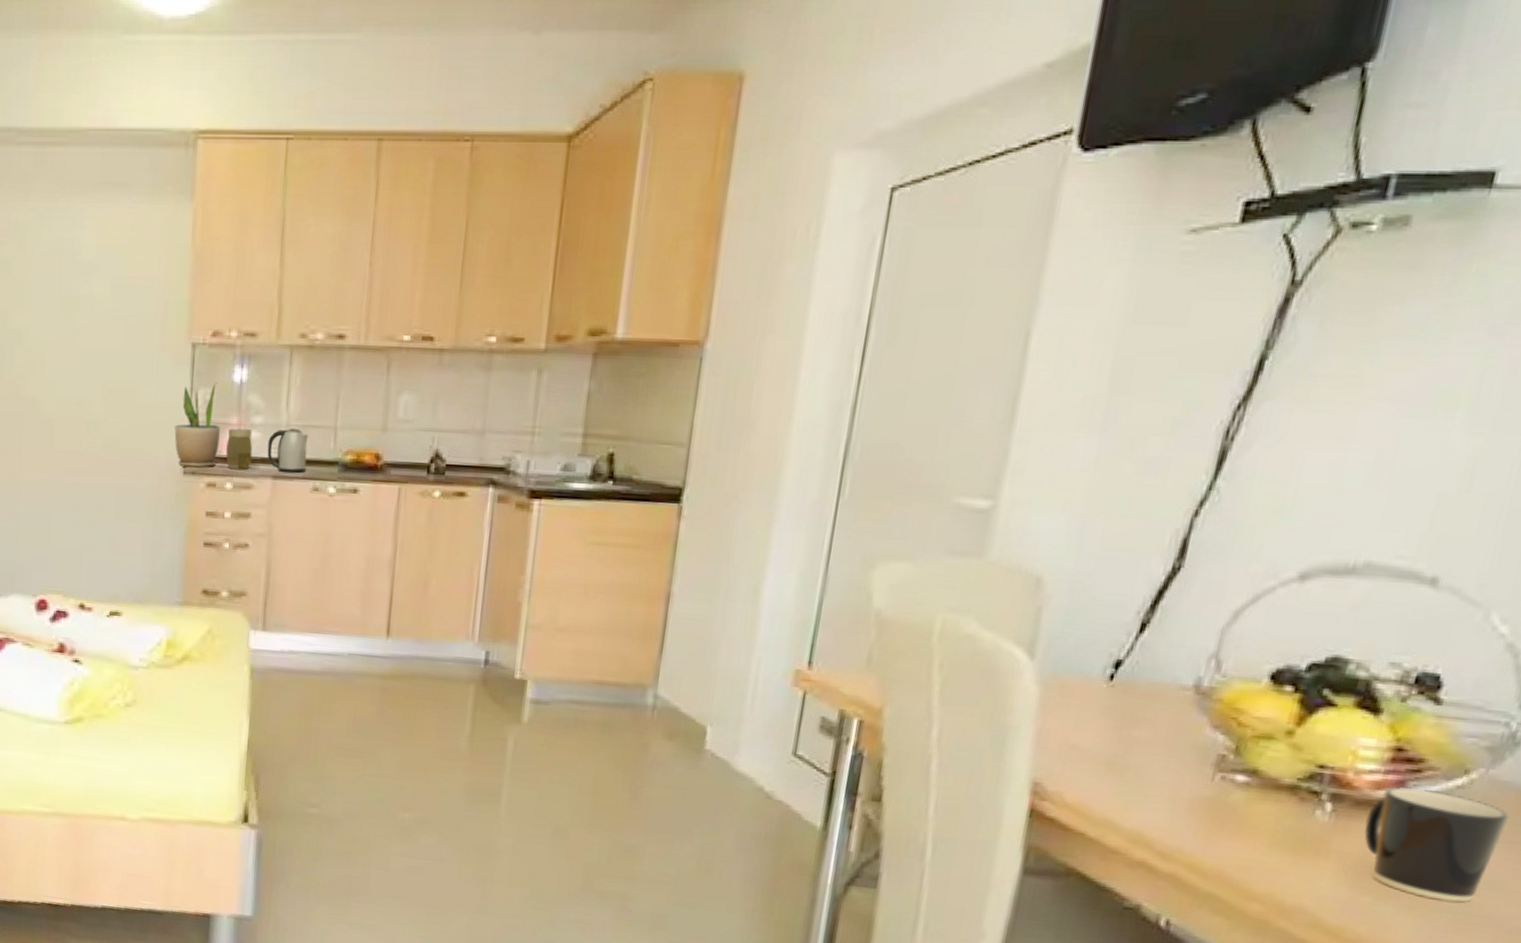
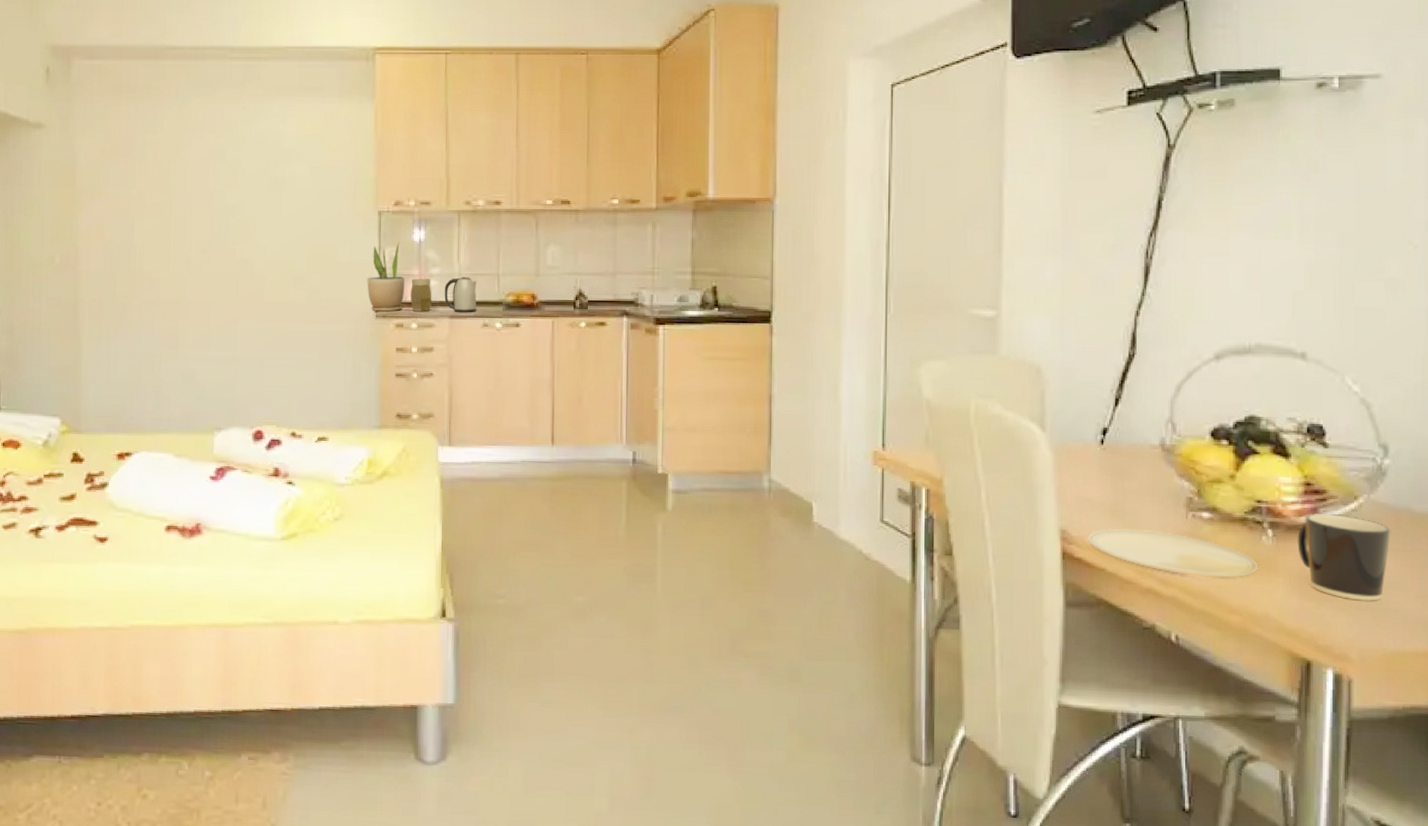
plate: none [1067,785,1302,858] -> present [1088,528,1259,578]

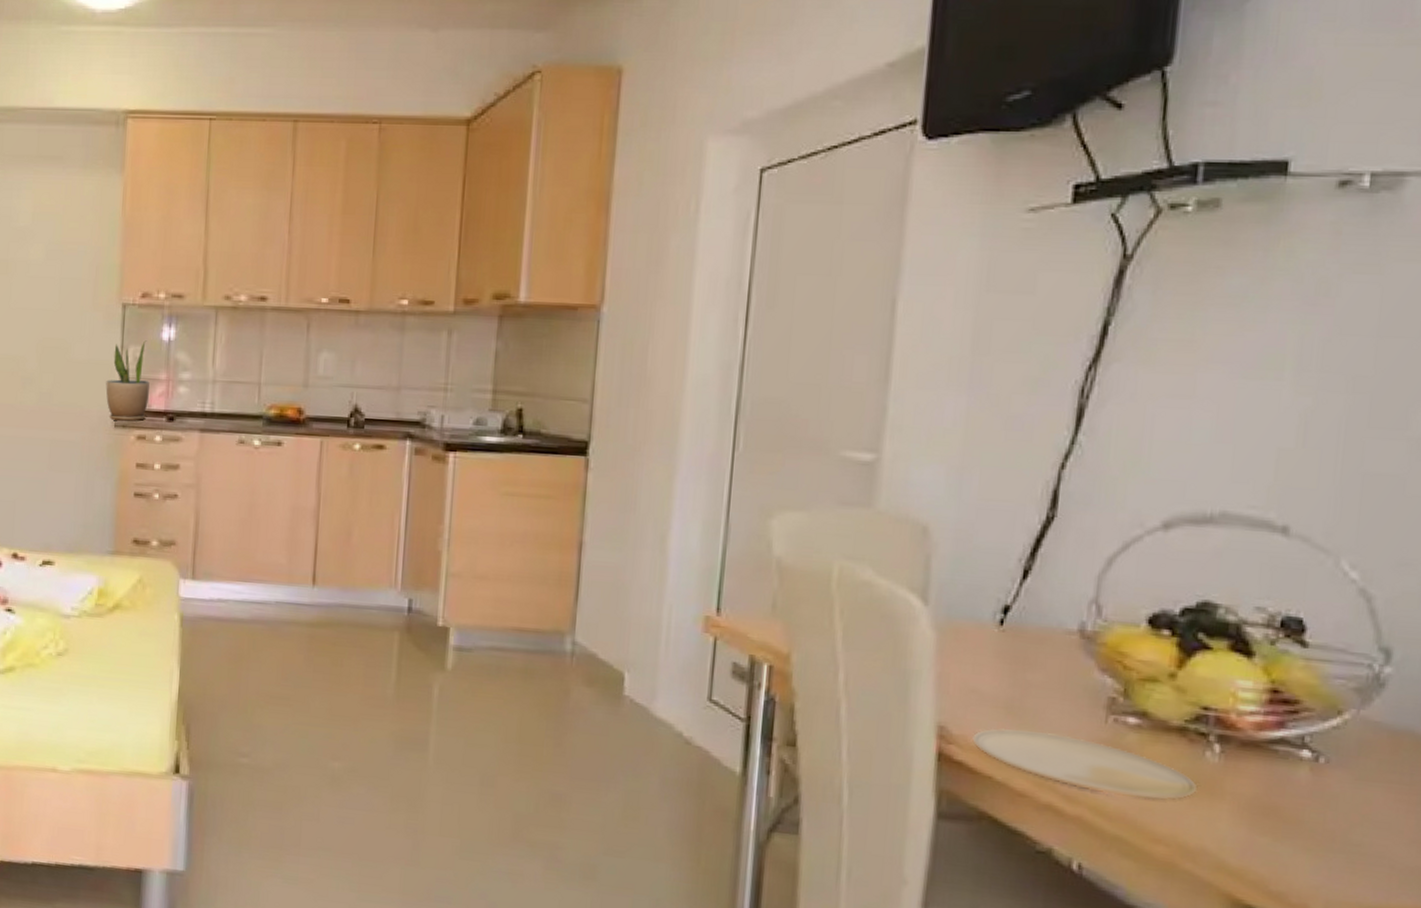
jar: present [410,279,432,313] -> none [155,384,181,424]
kettle: present [444,276,477,313] -> none [194,384,234,427]
mug: present [1297,514,1391,602] -> none [1252,728,1385,843]

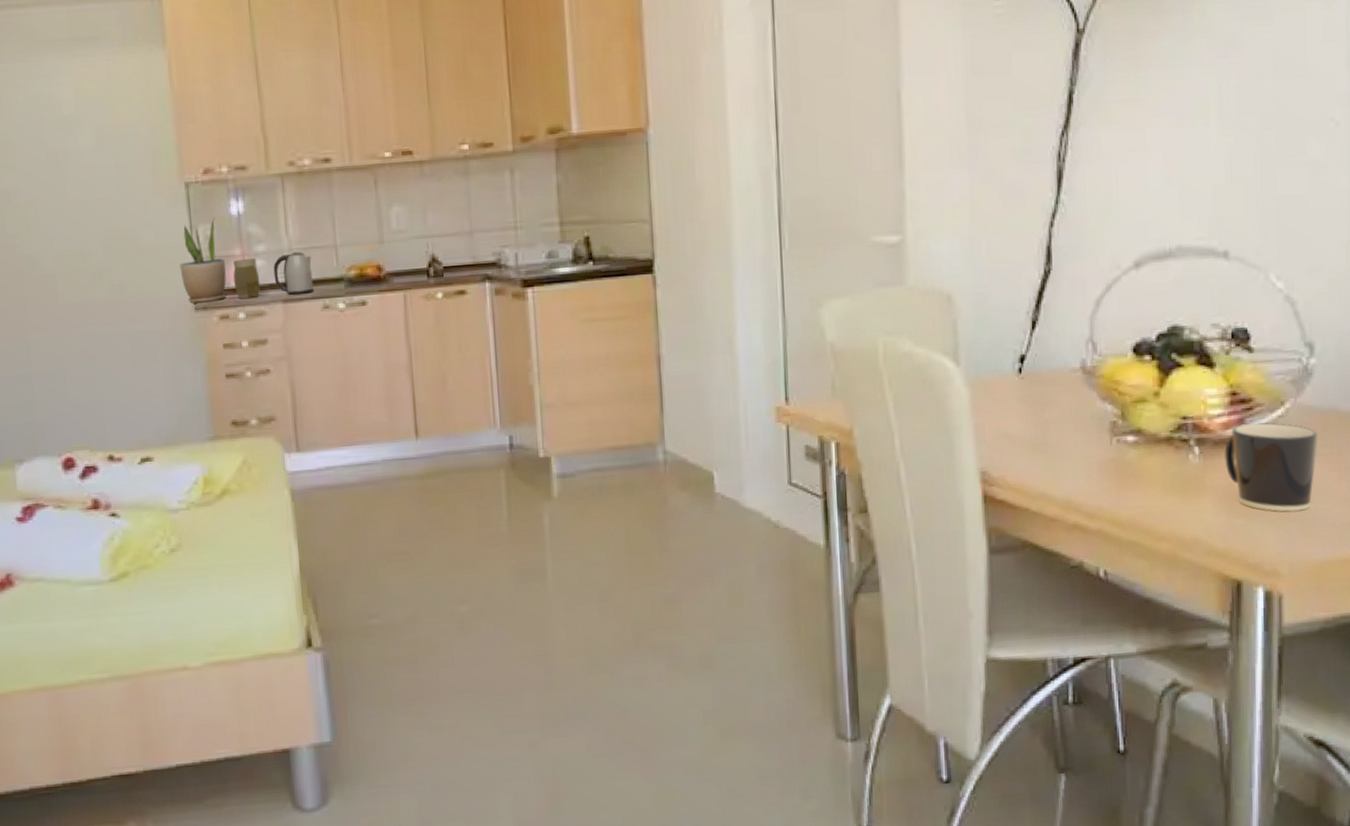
jar: none [155,384,181,424] -> present [233,259,261,300]
kettle: none [194,384,234,427] -> present [273,251,314,296]
plate: present [972,728,1198,800] -> none [1009,461,1186,506]
mug: none [1252,728,1385,843] -> present [1224,423,1318,513]

